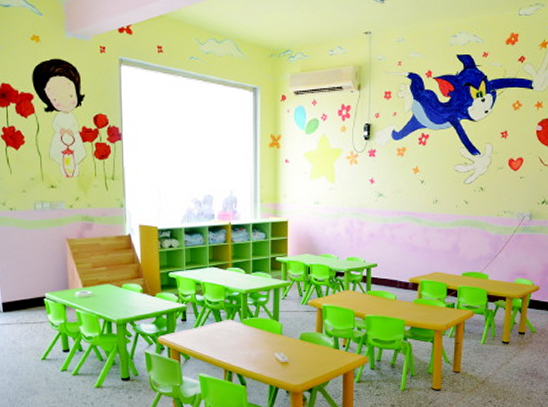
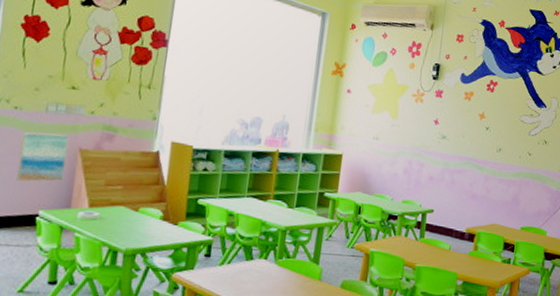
wall art: none [20,227,59,270] -> present [16,132,69,182]

